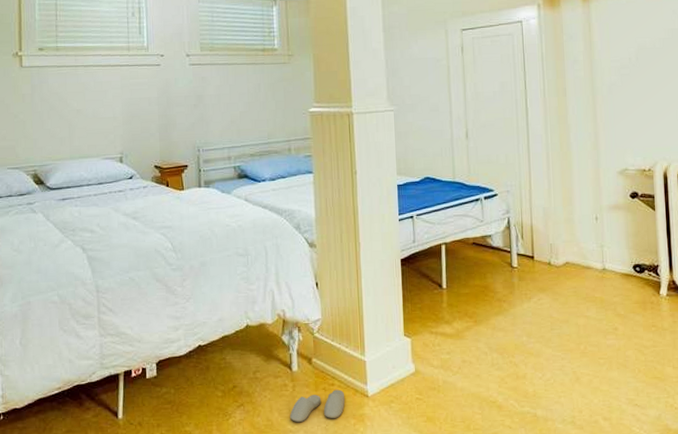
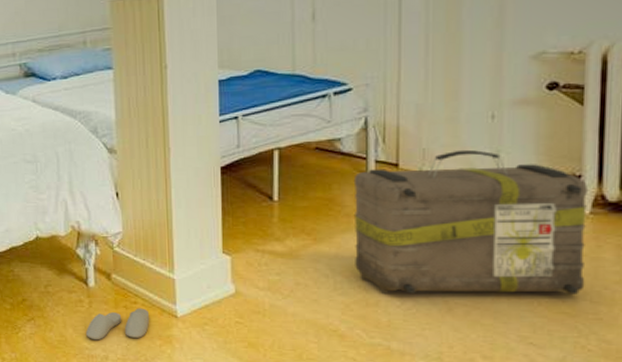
suitcase: none [502,244,669,368] -> present [353,149,588,296]

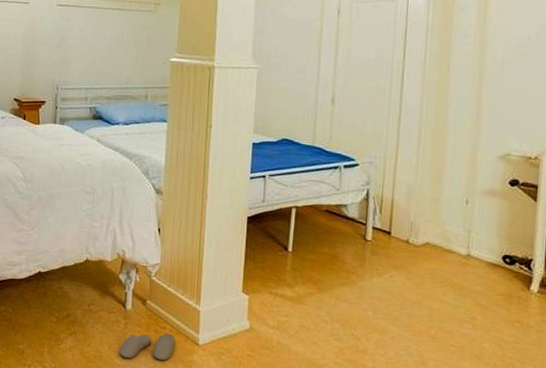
suitcase: present [353,149,588,296] -> none [350,226,537,361]

